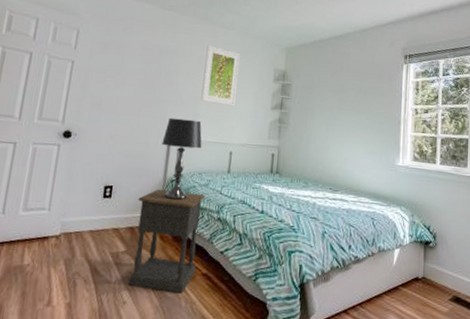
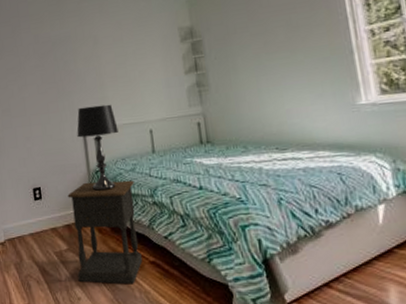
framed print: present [201,45,241,107] -> none [99,21,145,84]

